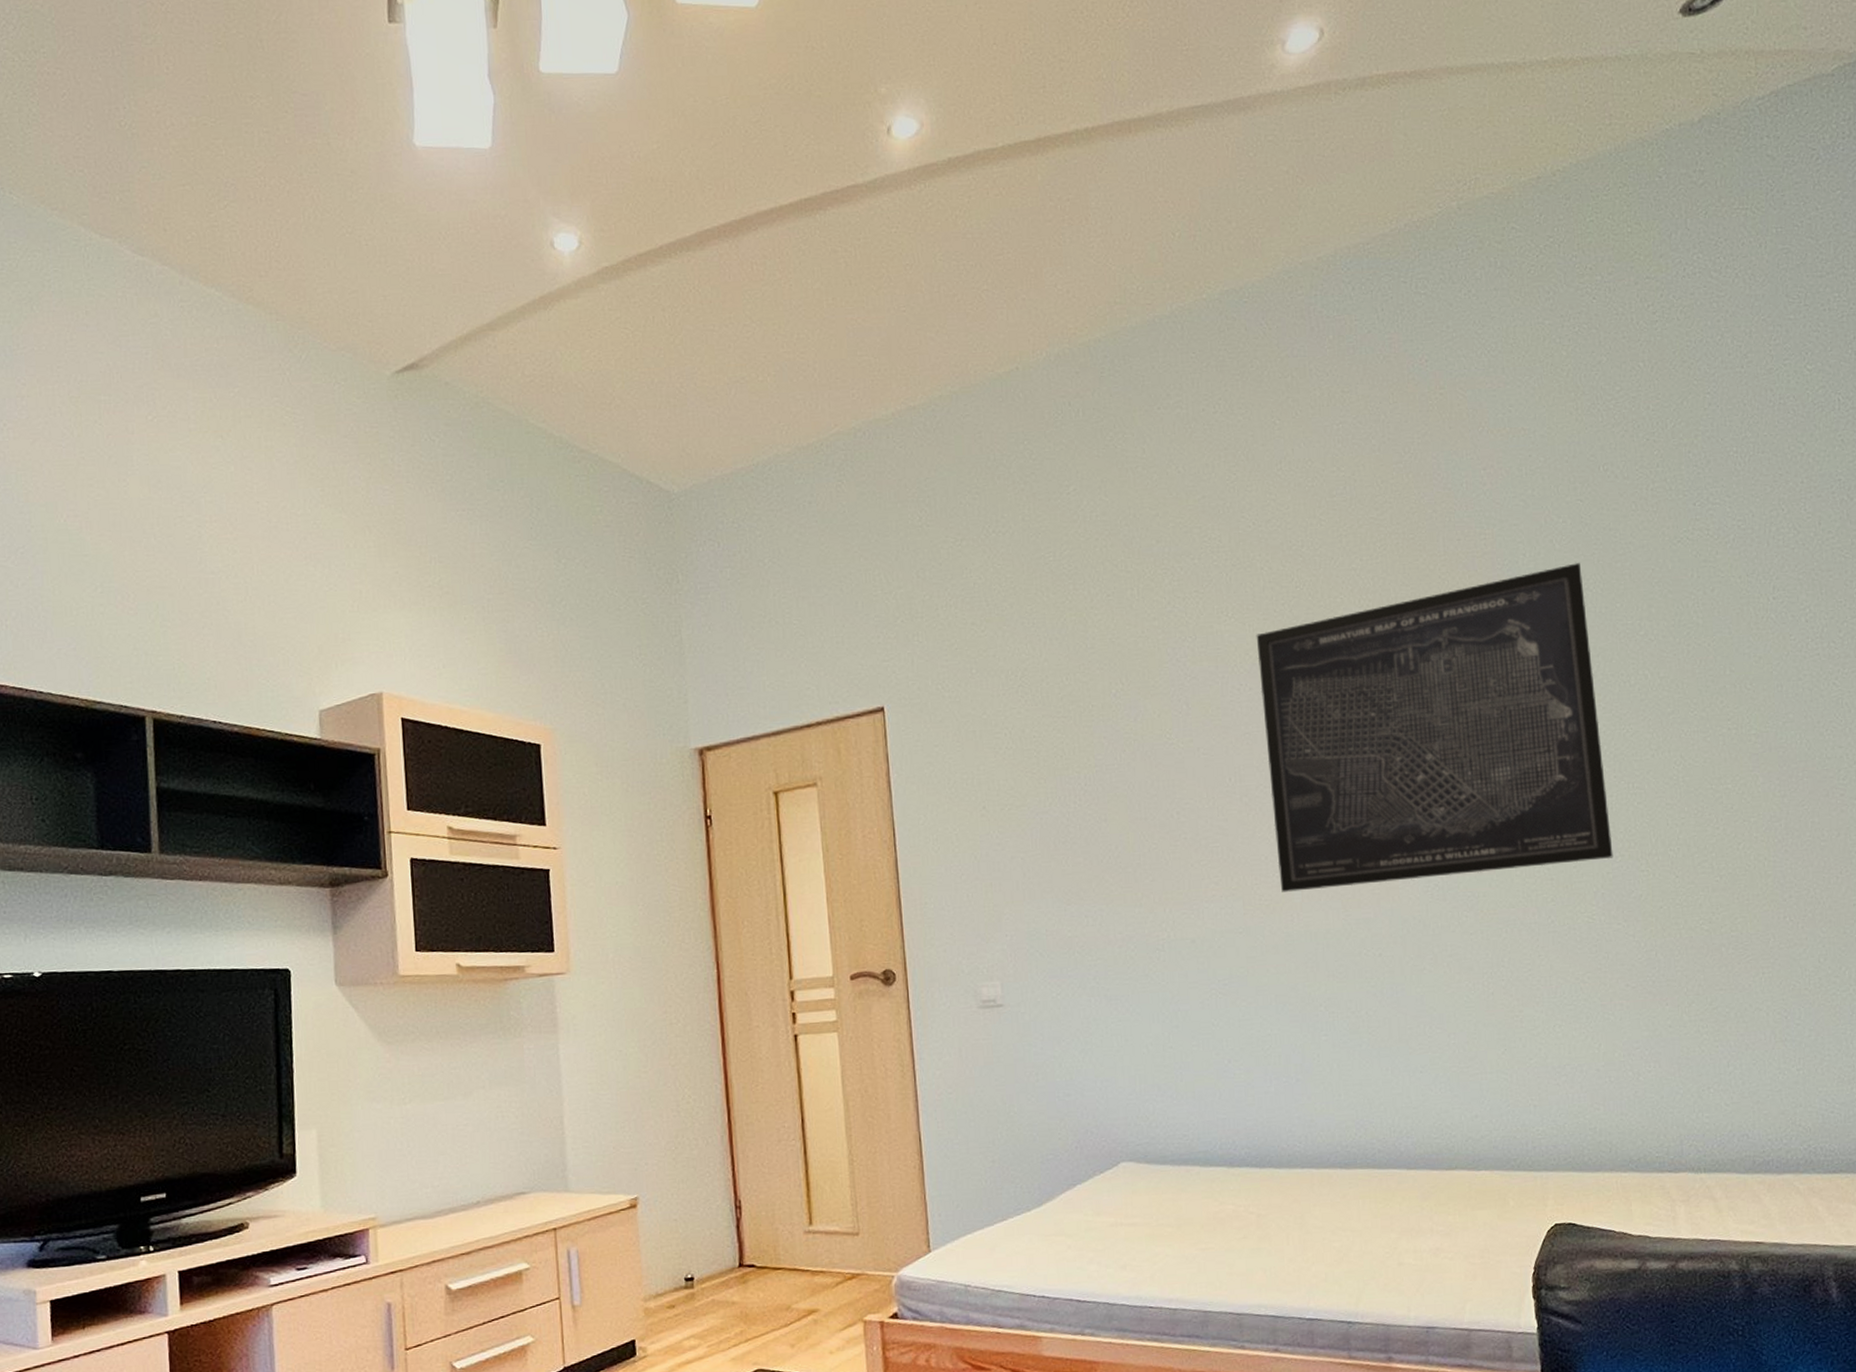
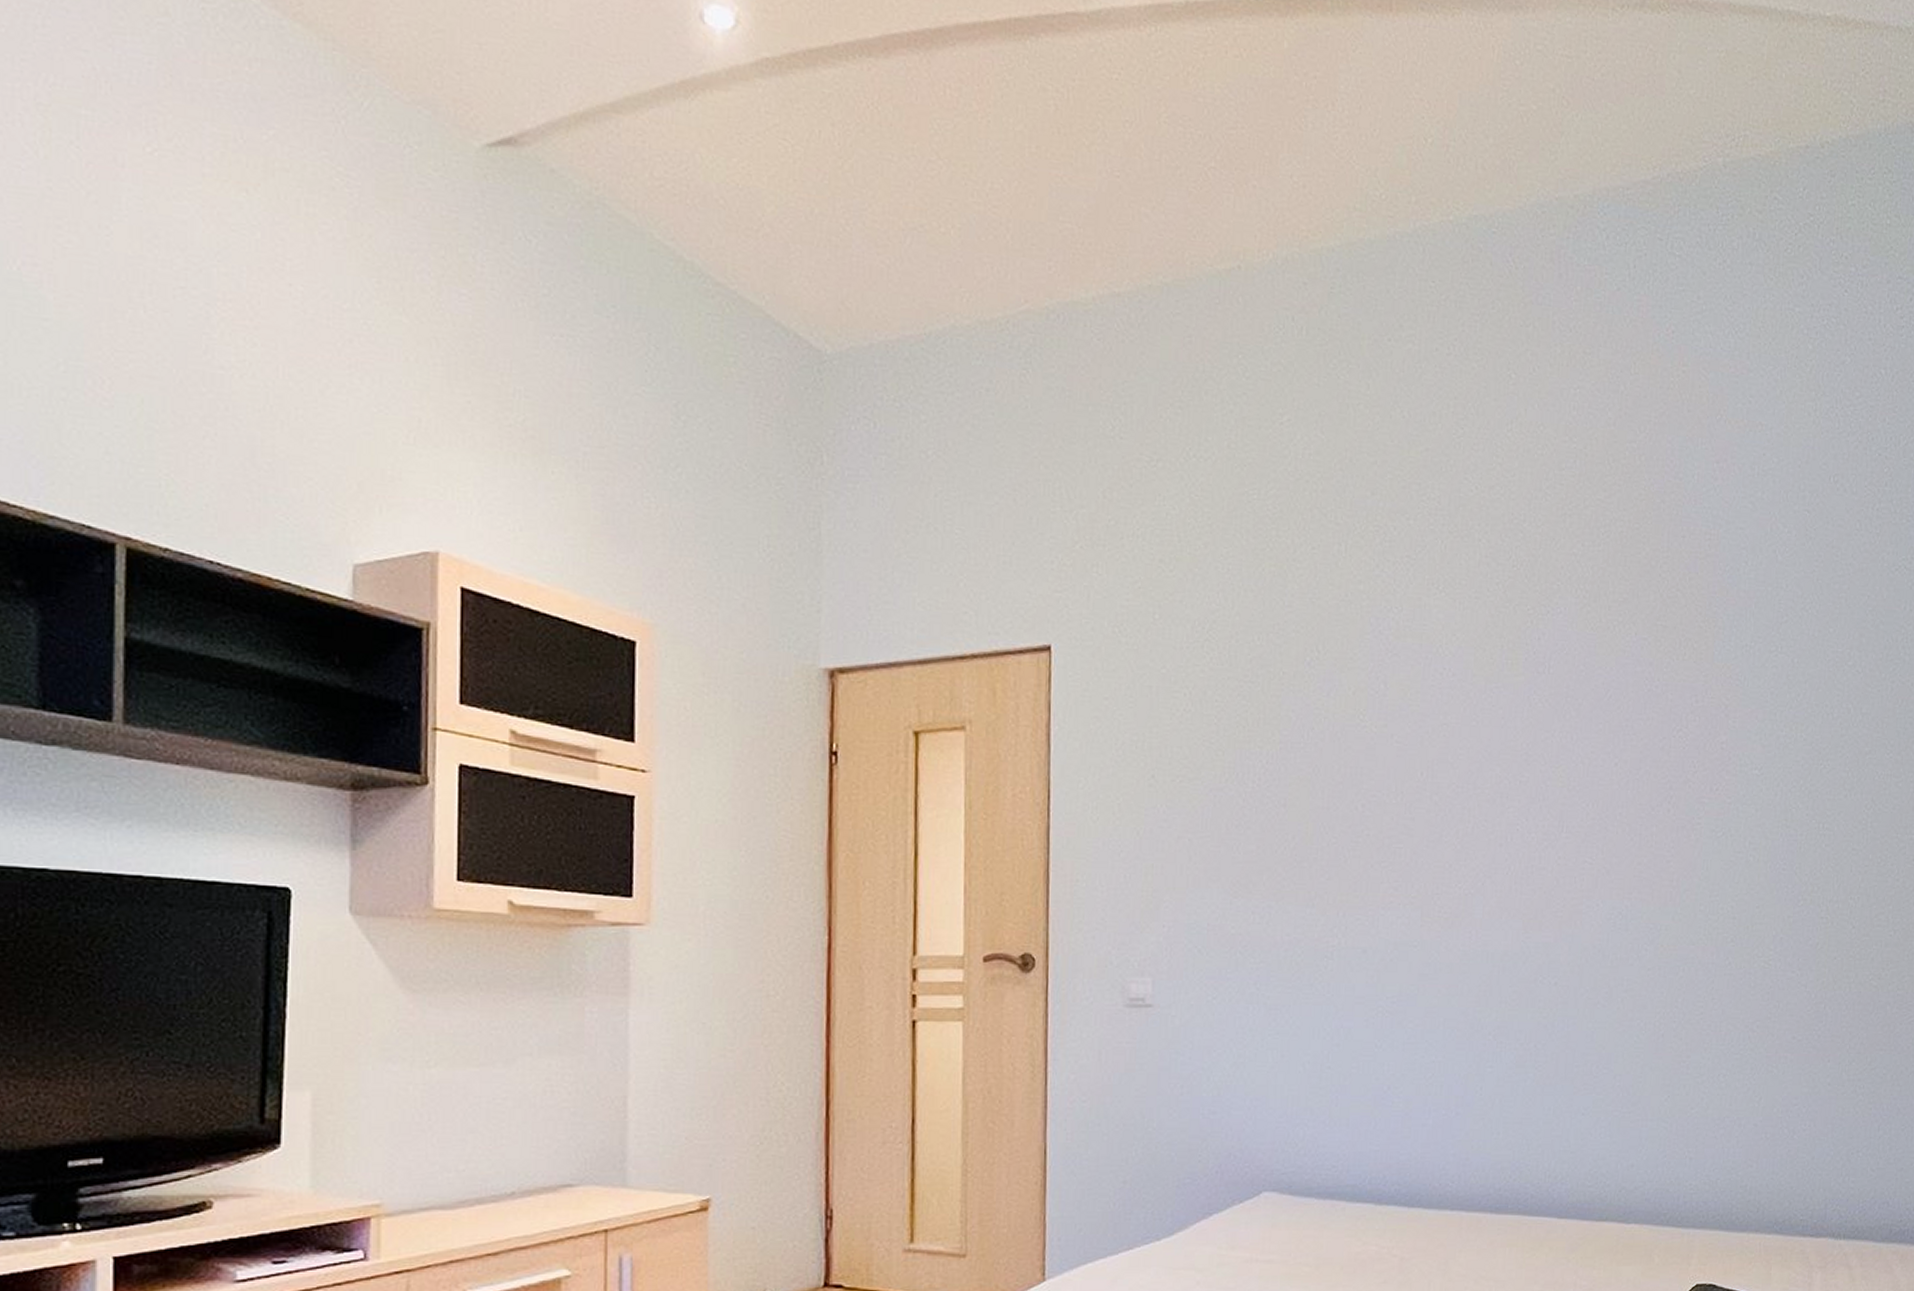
wall art: present [1256,563,1614,892] -> none [1461,579,1800,906]

